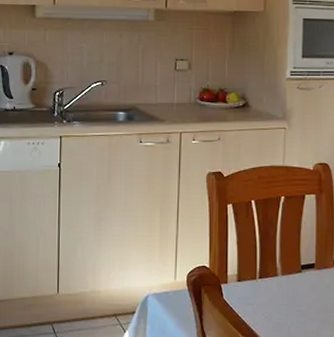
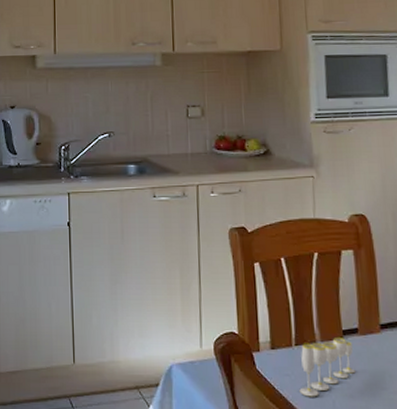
candle: none [260,271,310,324] -> present [299,336,356,397]

